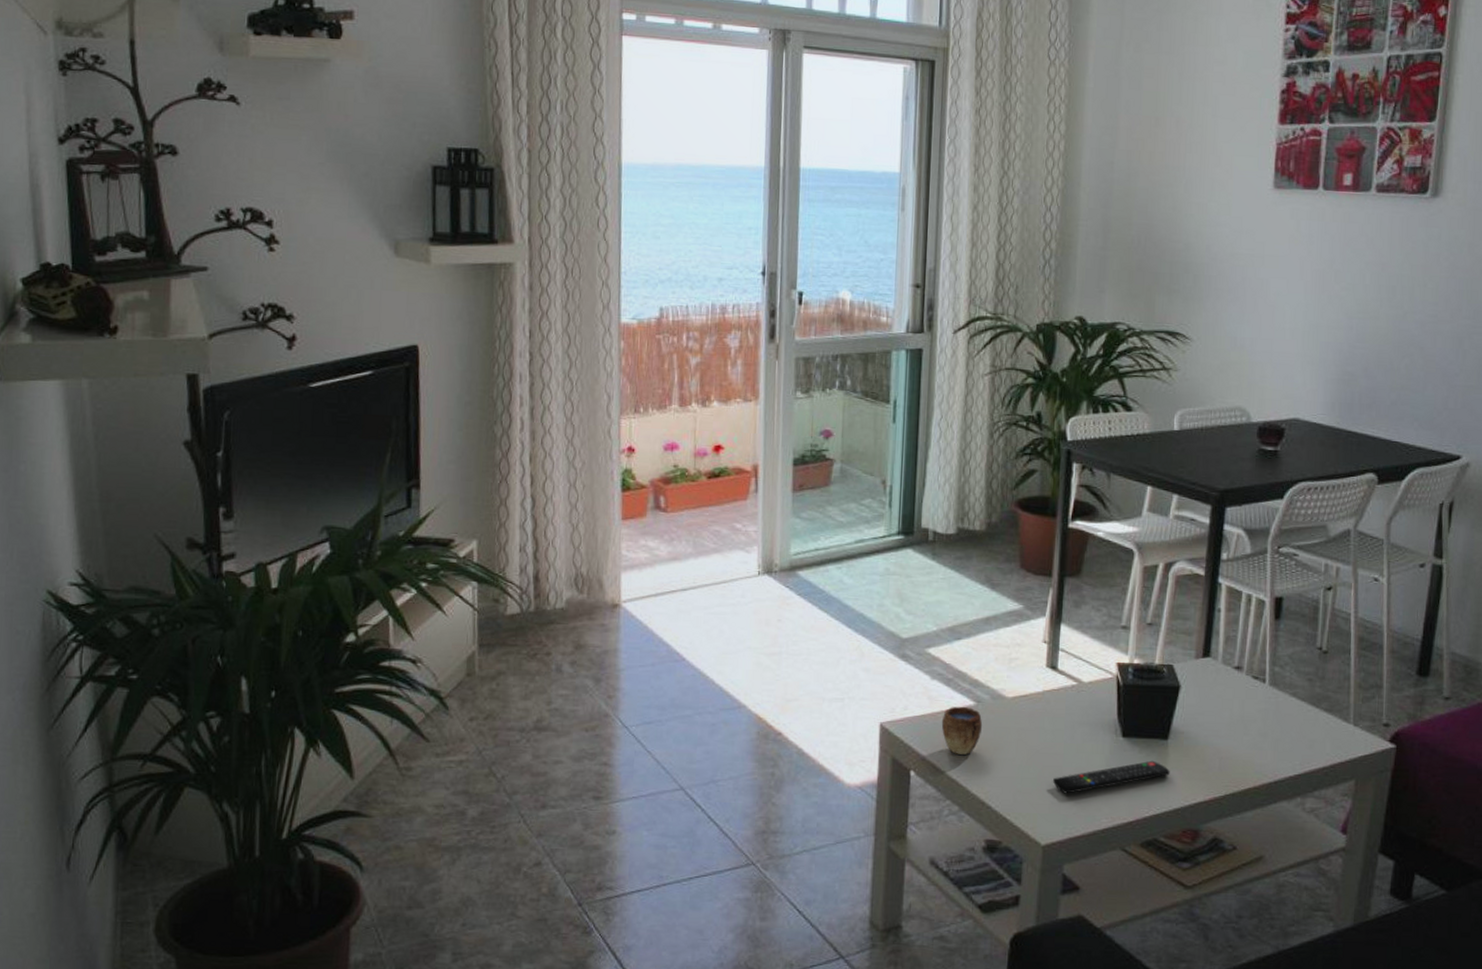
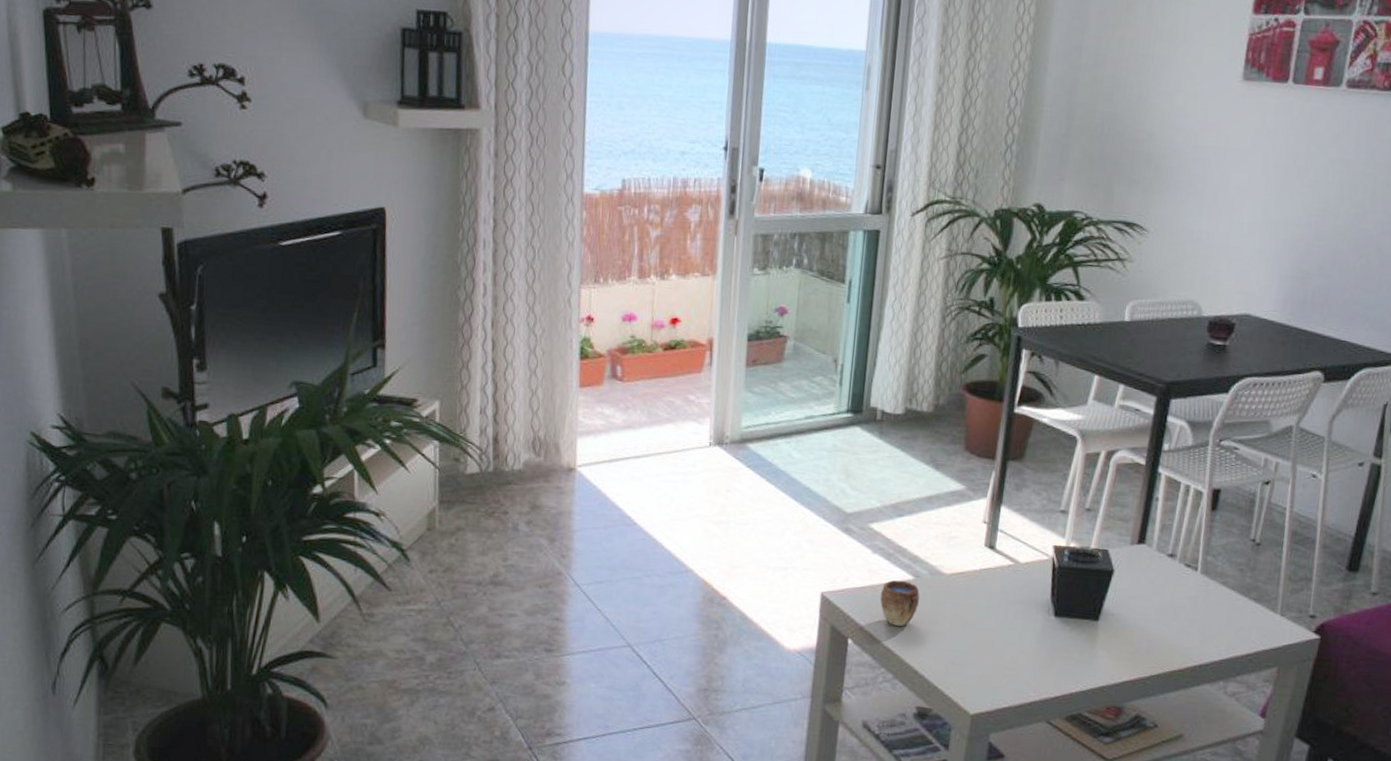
remote control: present [1052,760,1170,794] -> none [984,639,1099,668]

